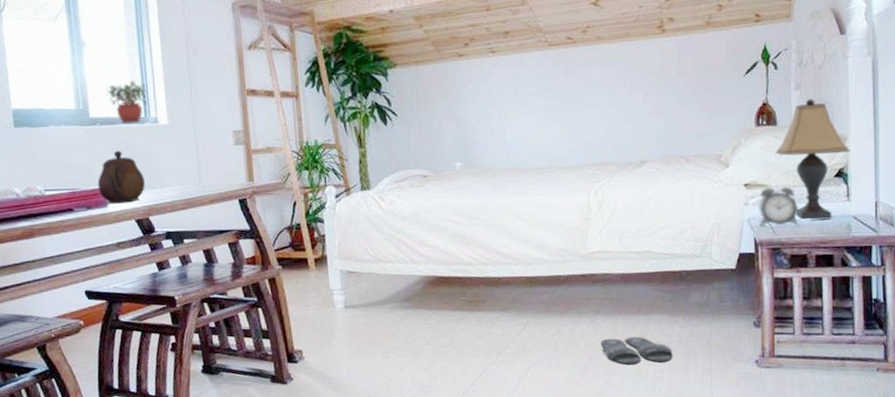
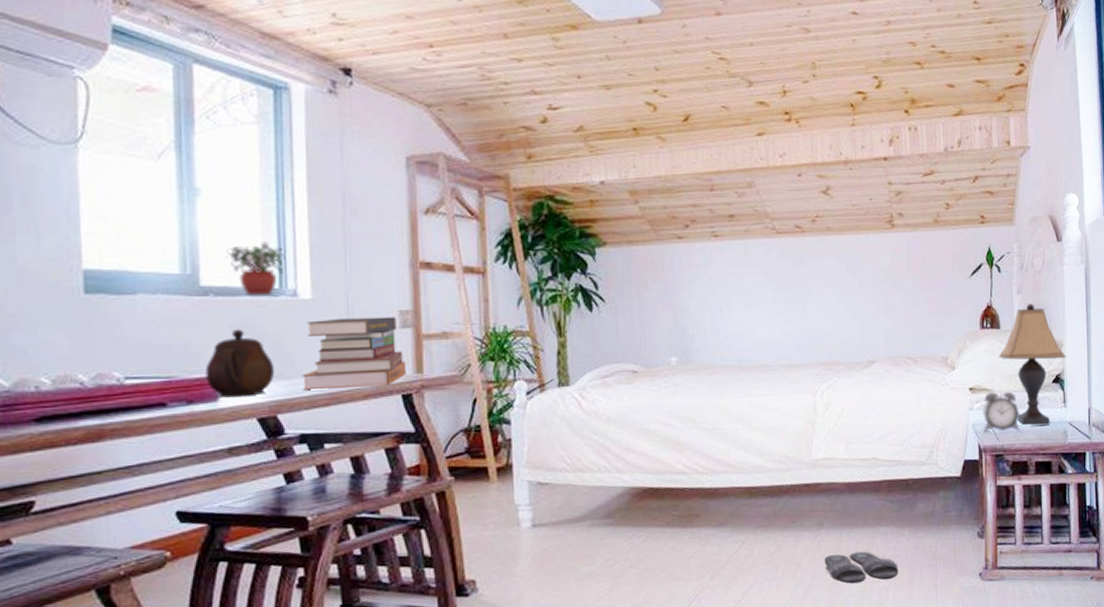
books: none [164,136,241,198] -> present [301,316,406,391]

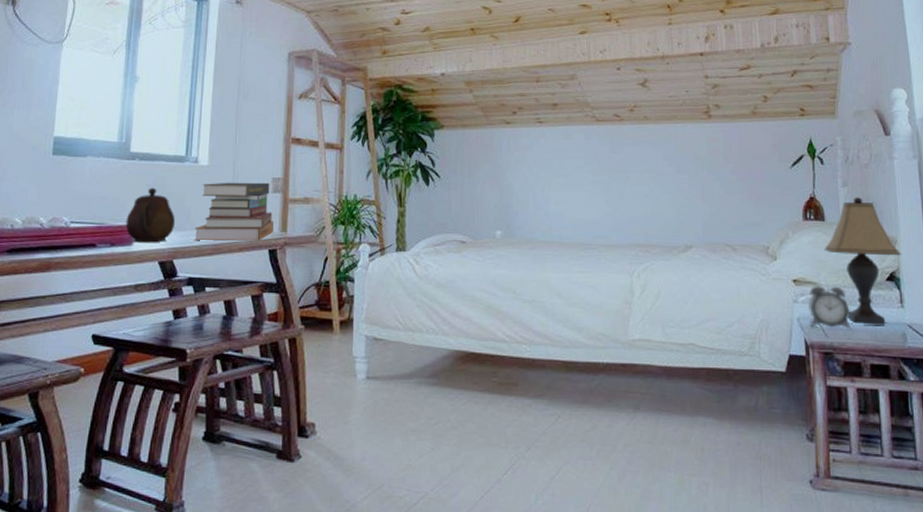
potted flower: present [225,241,286,297] -> none [150,118,193,162]
slippers: present [824,551,899,583] -> none [640,439,719,473]

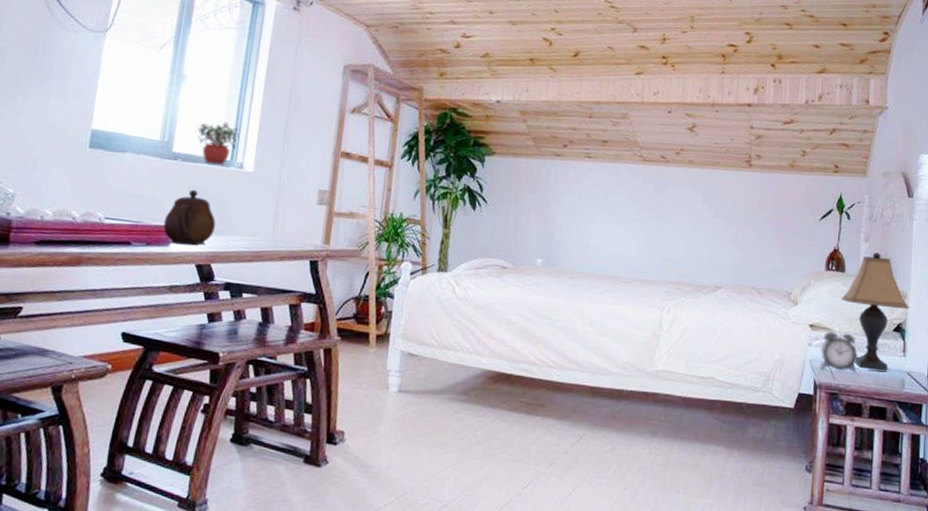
potted flower: none [150,118,193,162] -> present [195,121,240,166]
books: present [194,182,274,241] -> none [234,190,317,252]

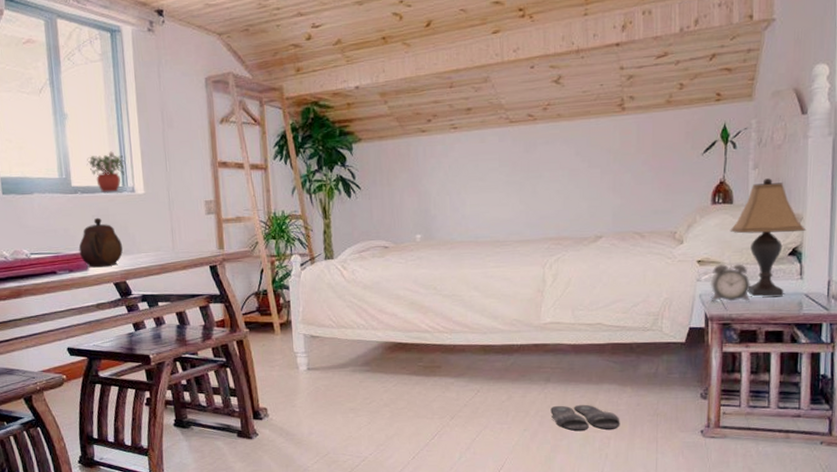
slippers: none [654,463,724,497] -> present [550,404,620,431]

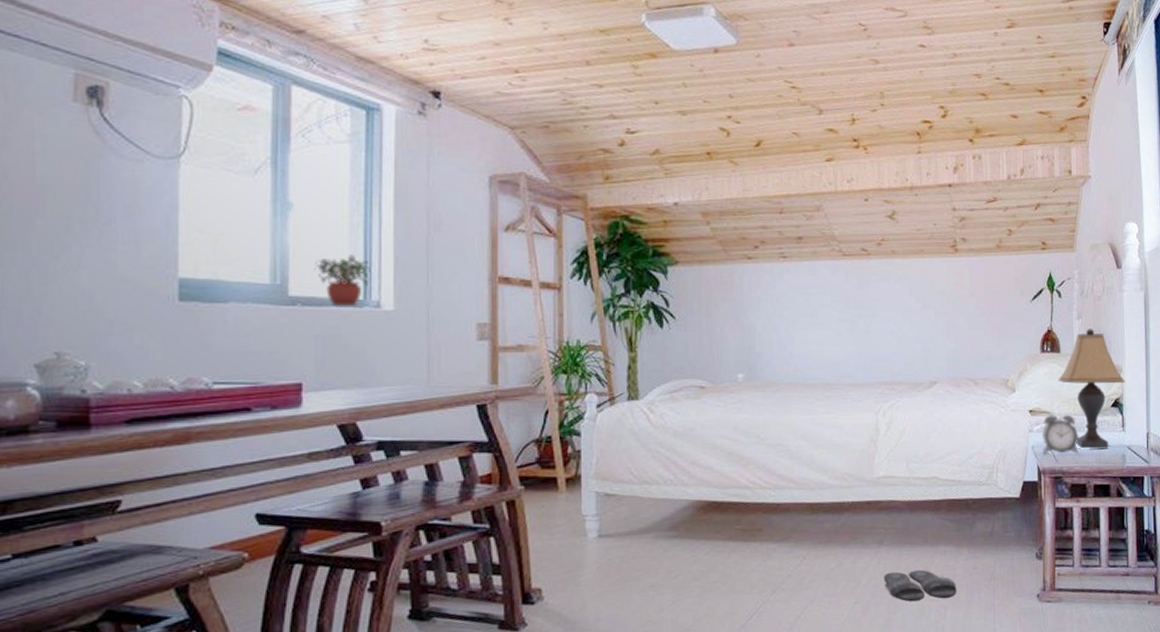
teapot: present [78,217,123,268] -> none [289,338,355,404]

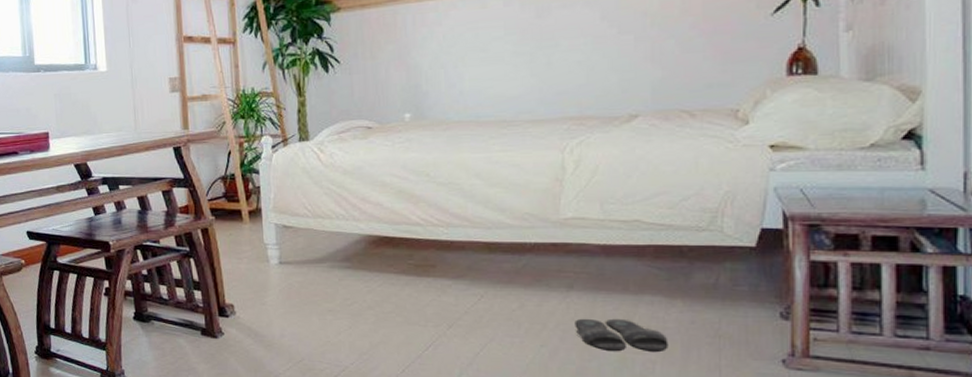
potted flower: present [313,254,371,308] -> none [49,28,89,72]
alarm clock: present [1041,414,1078,454] -> none [788,149,847,198]
lamp: present [1058,329,1126,450] -> none [814,42,928,193]

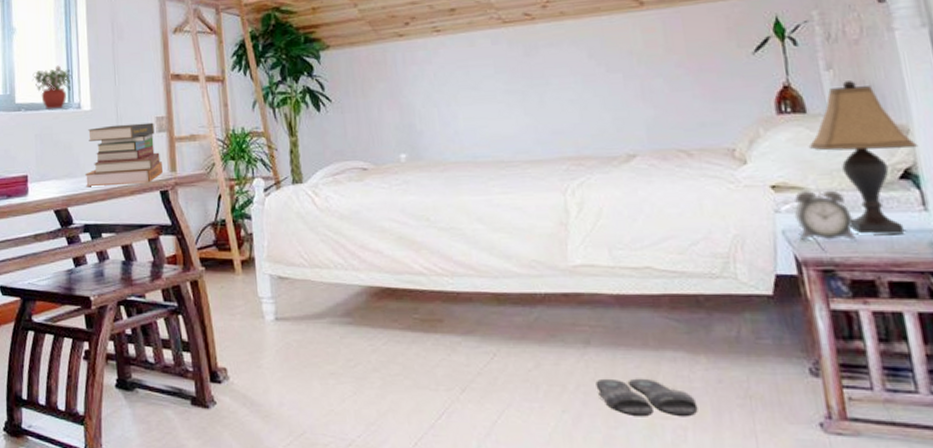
potted flower: none [49,28,89,72] -> present [32,65,73,111]
books: none [102,83,176,144] -> present [84,122,163,187]
alarm clock: none [788,149,847,198] -> present [794,190,856,241]
lamp: none [814,42,928,193] -> present [808,81,919,235]

